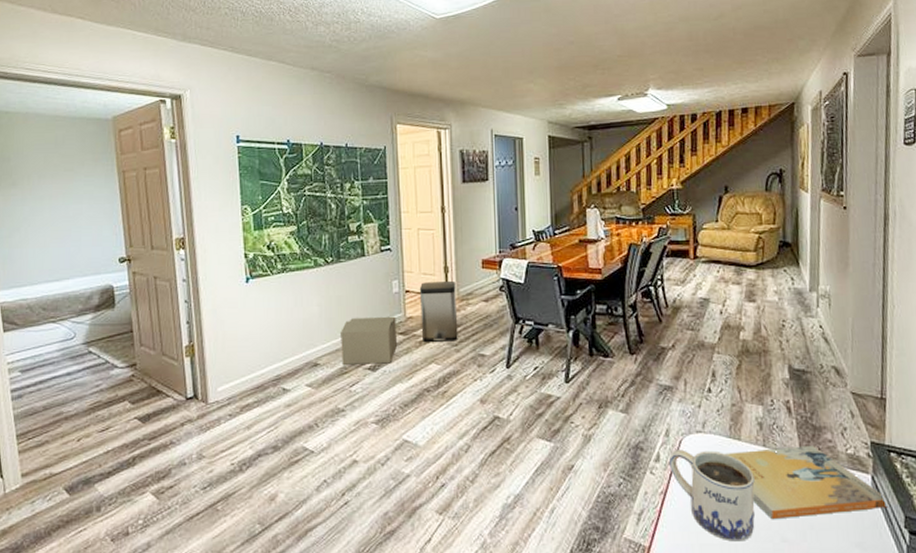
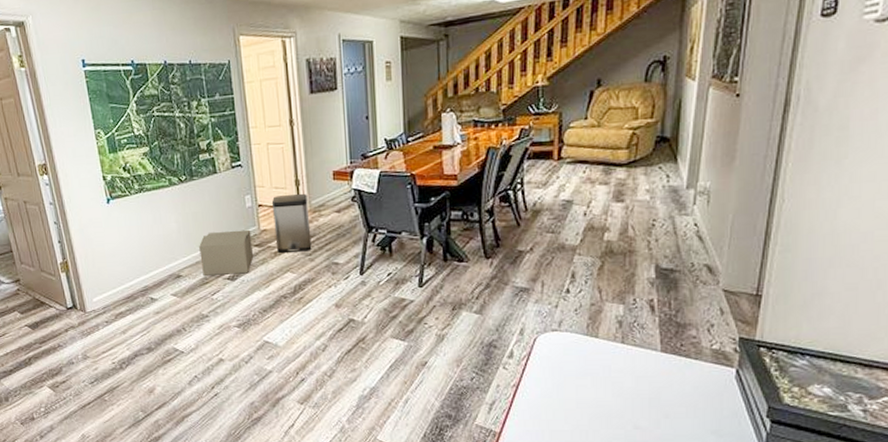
mug: present [668,449,756,542] -> none [522,347,610,428]
book: present [725,446,888,520] -> none [581,342,751,410]

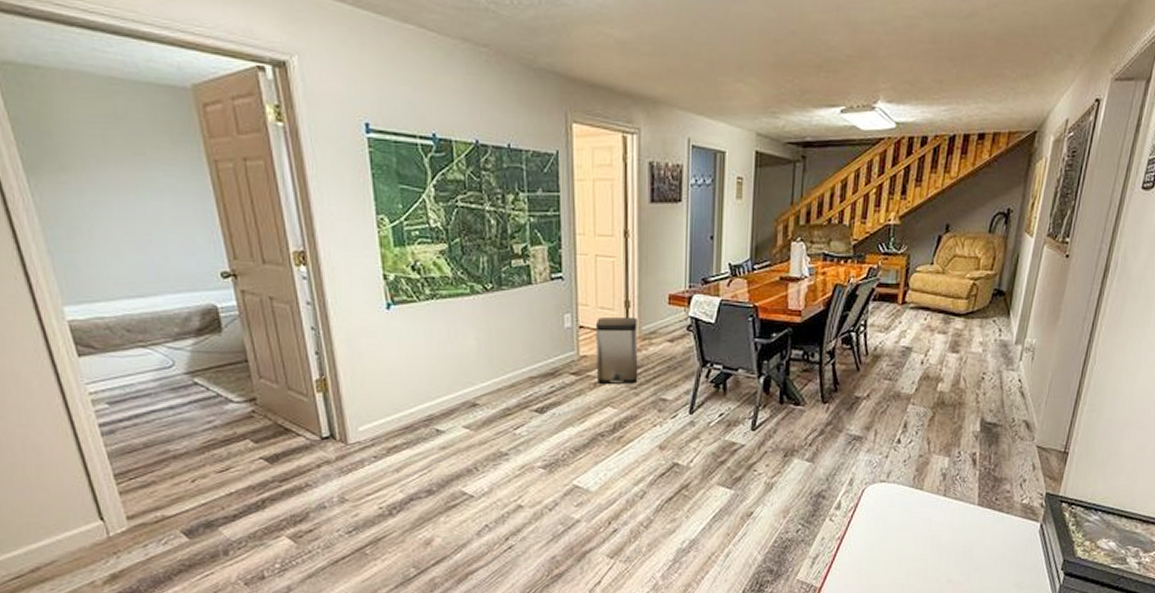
cardboard box: present [199,229,254,276] -> none [503,354,569,406]

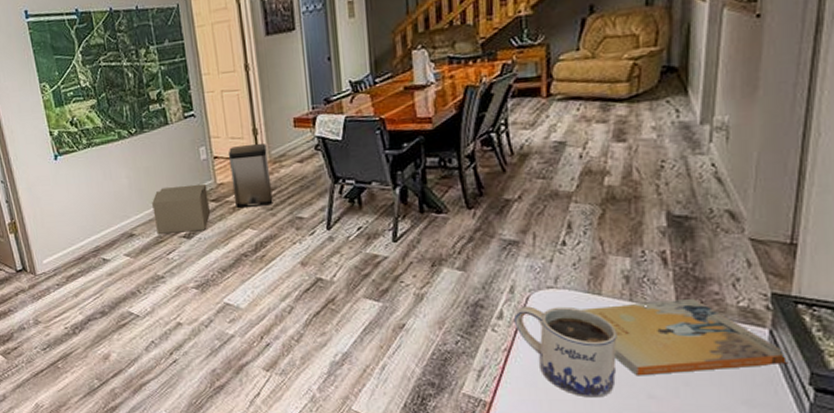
cardboard box: none [503,354,569,406] -> present [152,183,211,234]
mug: none [849,498,931,582] -> present [513,306,618,398]
book: none [906,496,1050,563] -> present [582,299,789,376]

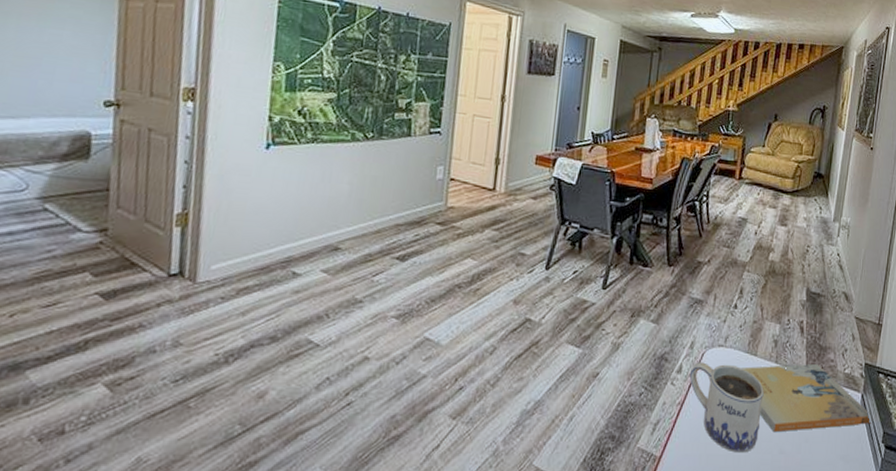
cardboard box: present [152,183,211,234] -> none [367,202,436,255]
pedal bin: present [228,143,273,208] -> none [461,172,505,237]

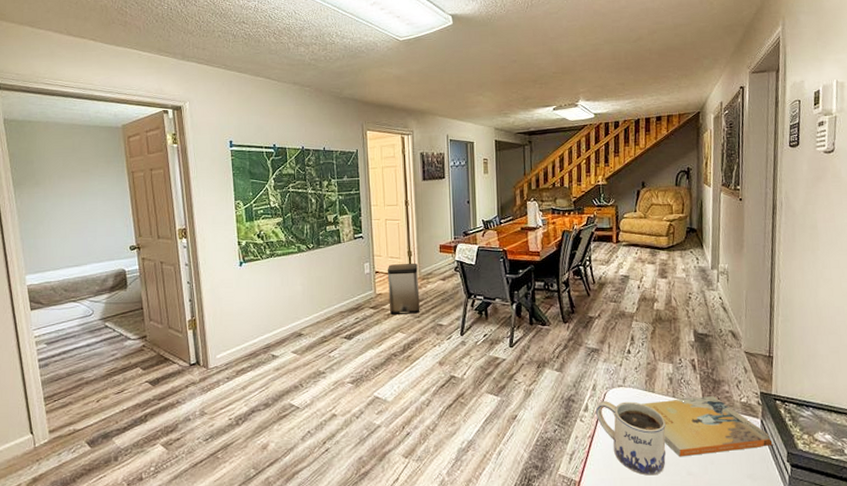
pedal bin: none [461,172,505,237] -> present [387,263,420,315]

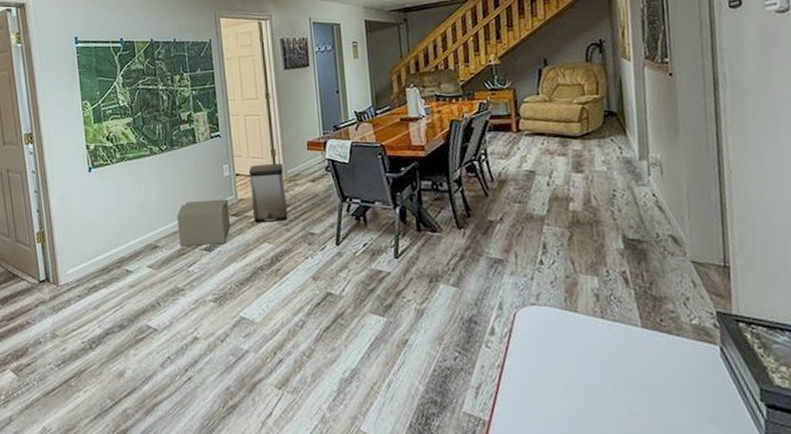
cardboard box: none [321,293,370,334] -> present [177,199,231,246]
mug: present [595,401,666,476] -> none [503,322,598,416]
book: present [642,396,774,457] -> none [562,317,741,393]

